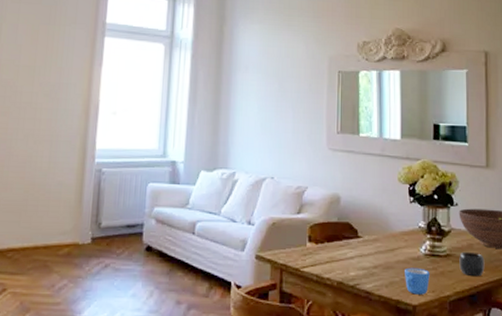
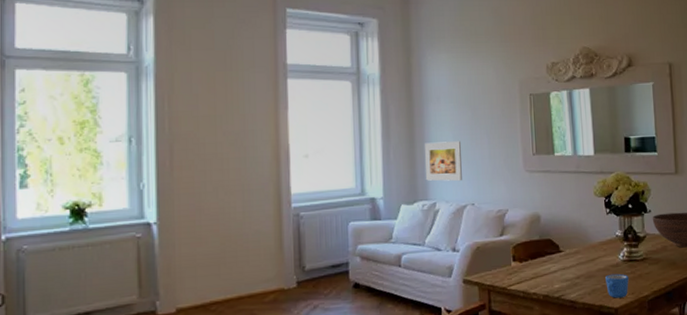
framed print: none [227,111,265,153] -> present [425,141,462,182]
mug: present [459,251,485,277] -> none [655,253,679,276]

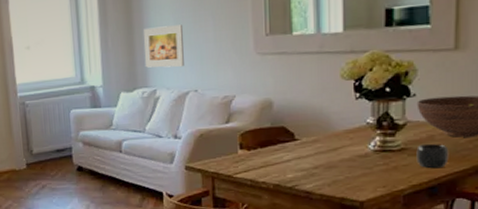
mug: present [605,273,629,298] -> none [350,164,380,191]
mug: none [655,253,679,276] -> present [416,143,449,169]

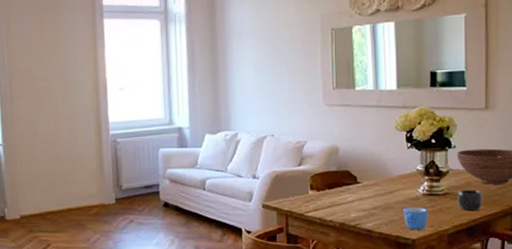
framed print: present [144,24,184,68] -> none [227,75,263,114]
mug: none [350,164,380,191] -> present [404,206,428,230]

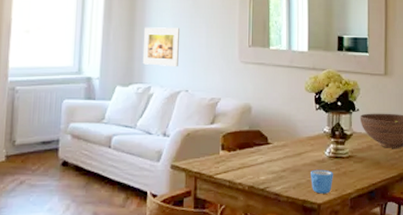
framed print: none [227,75,263,114] -> present [142,27,179,67]
mug: present [457,189,483,212] -> none [360,152,382,175]

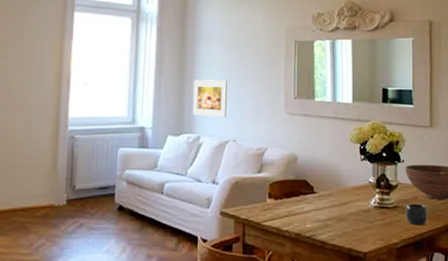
mug: present [311,169,333,194] -> none [356,219,379,243]
mug: none [360,152,382,175] -> present [405,203,428,226]

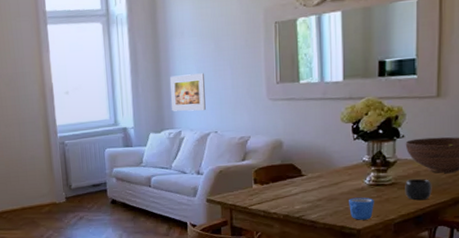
mug: none [356,219,379,243] -> present [349,197,374,220]

